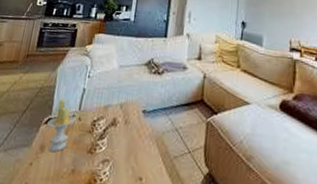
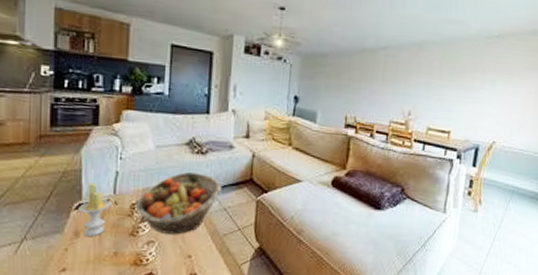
fruit basket: none [96,91,174,154] -> present [135,172,221,234]

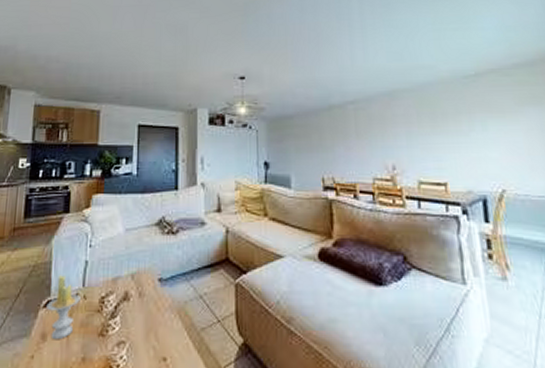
fruit basket: present [135,172,221,234] -> none [105,256,195,332]

